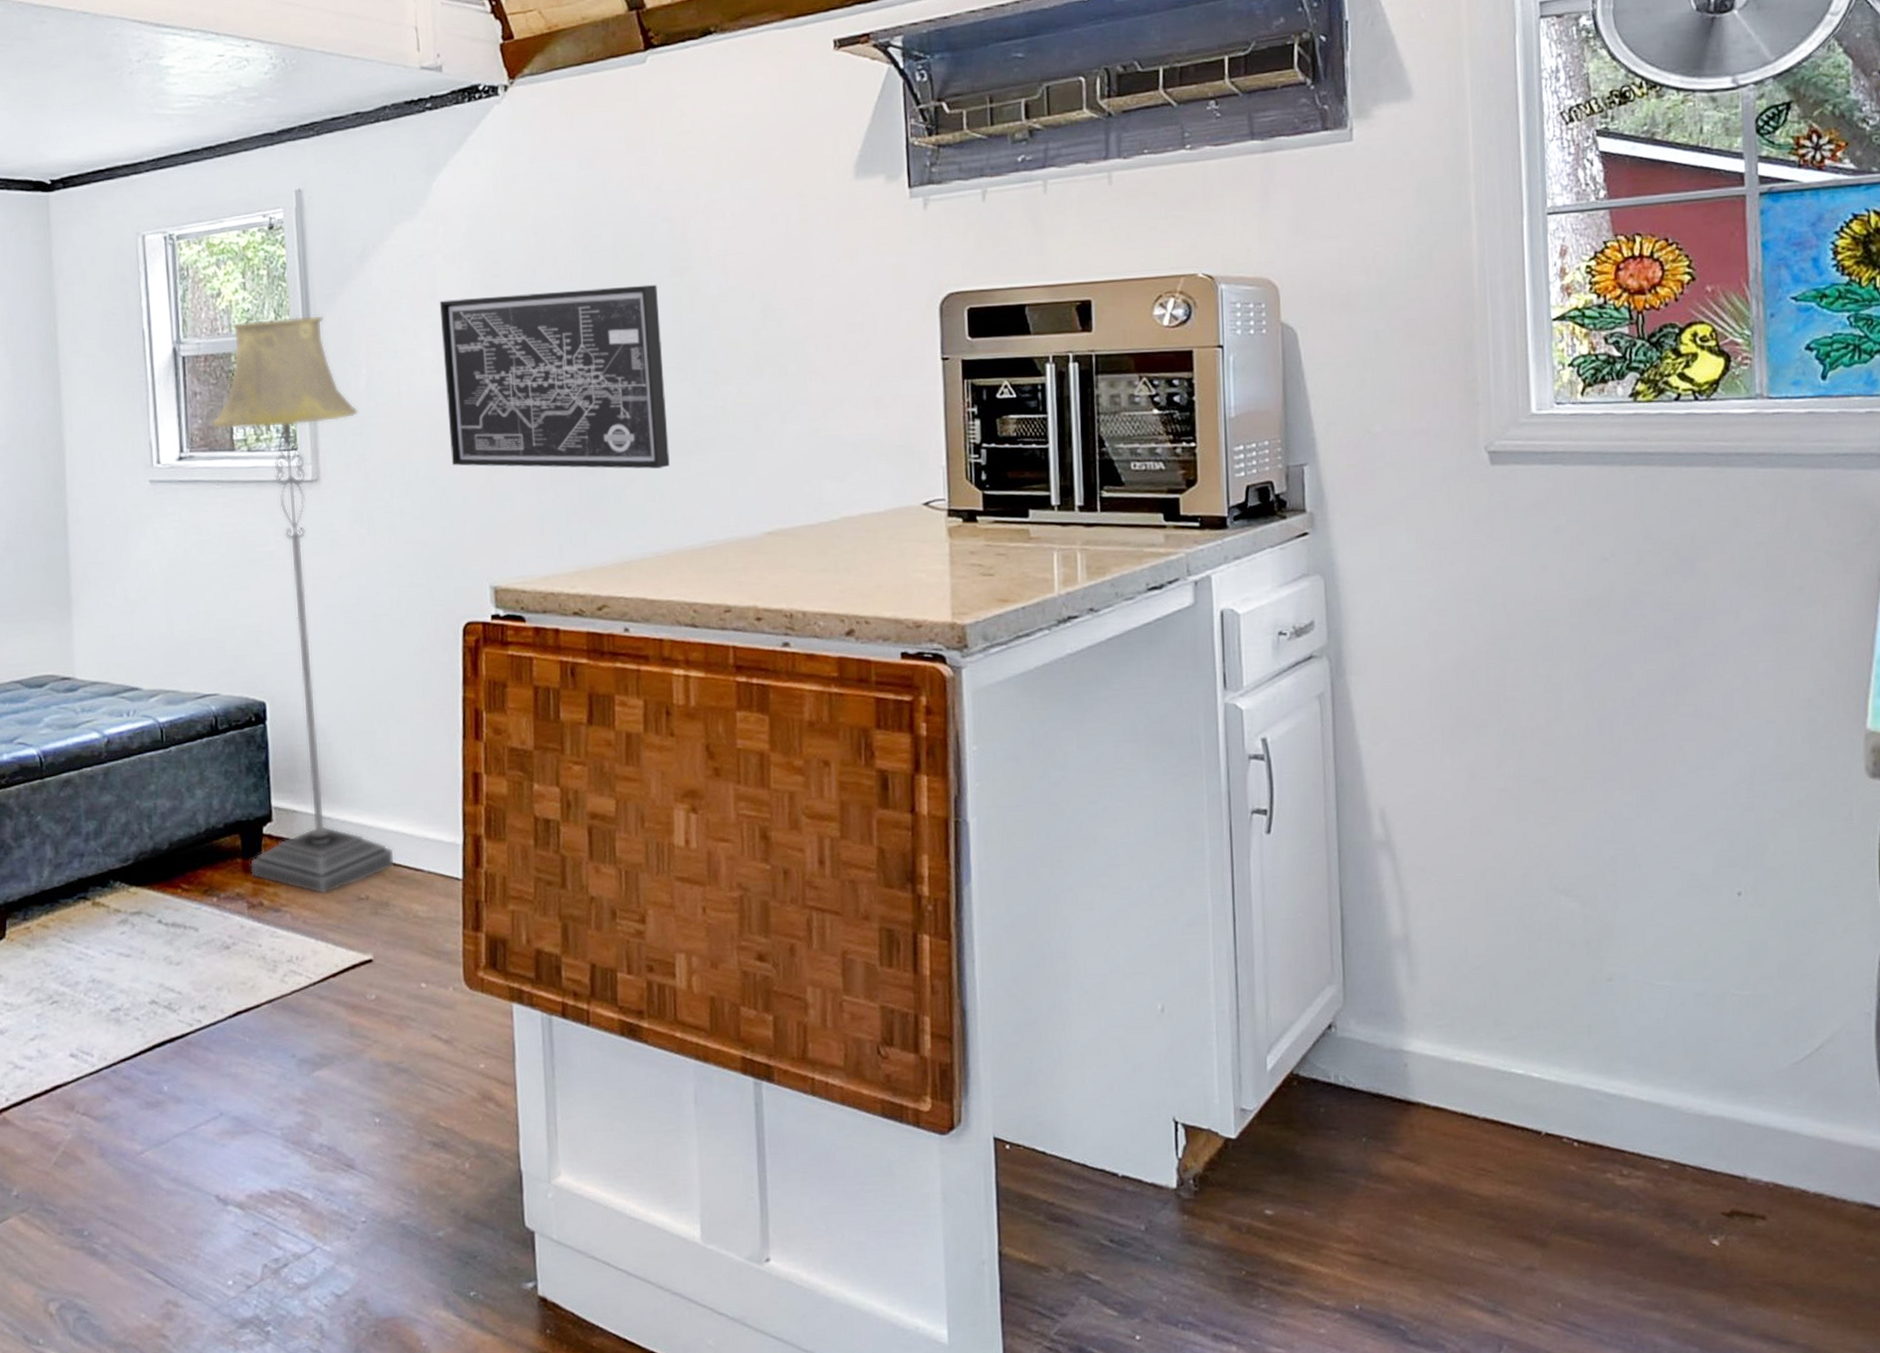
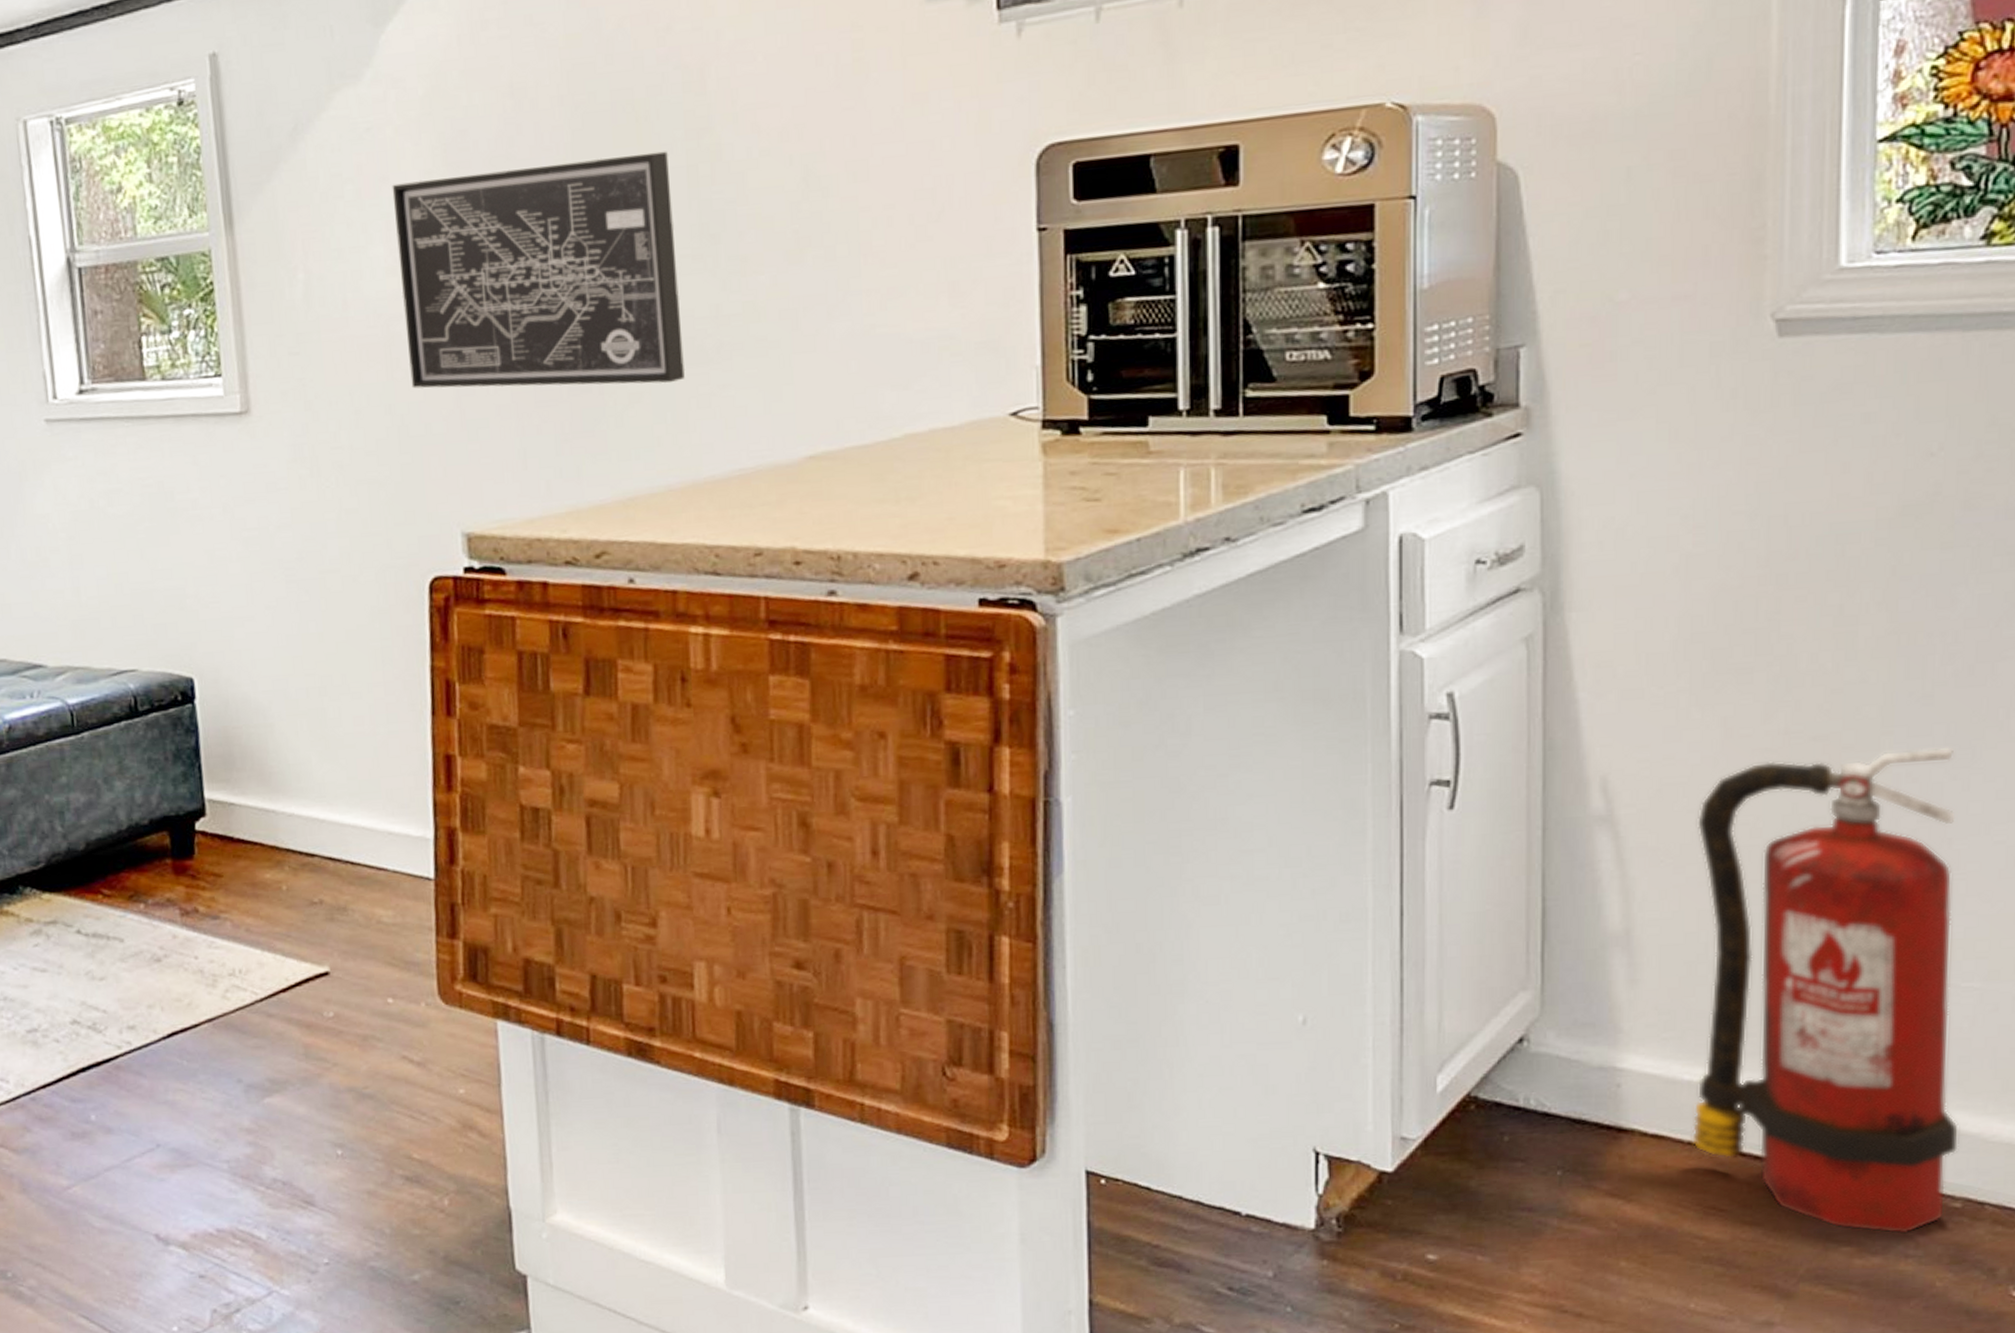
floor lamp: present [212,314,395,894] -> none [117,209,354,898]
fire extinguisher: none [1452,790,1664,1192] -> present [1691,747,1960,1234]

